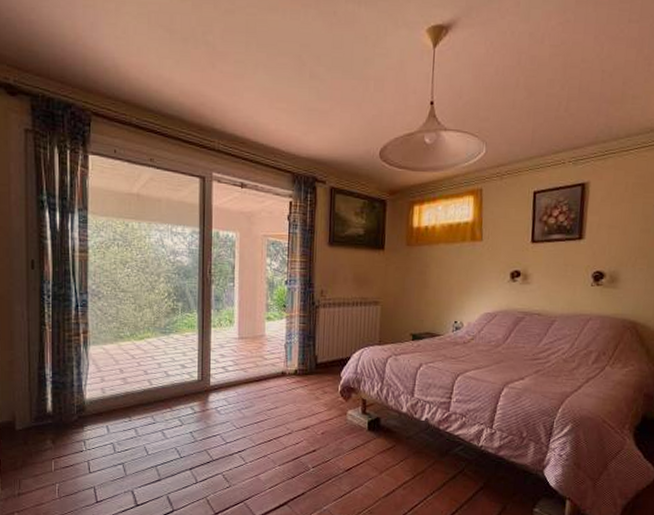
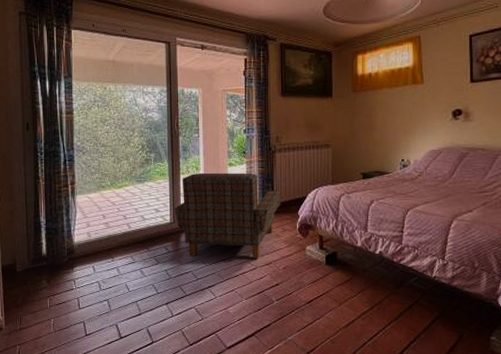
armchair: none [203,326,324,423] -> present [174,172,282,259]

